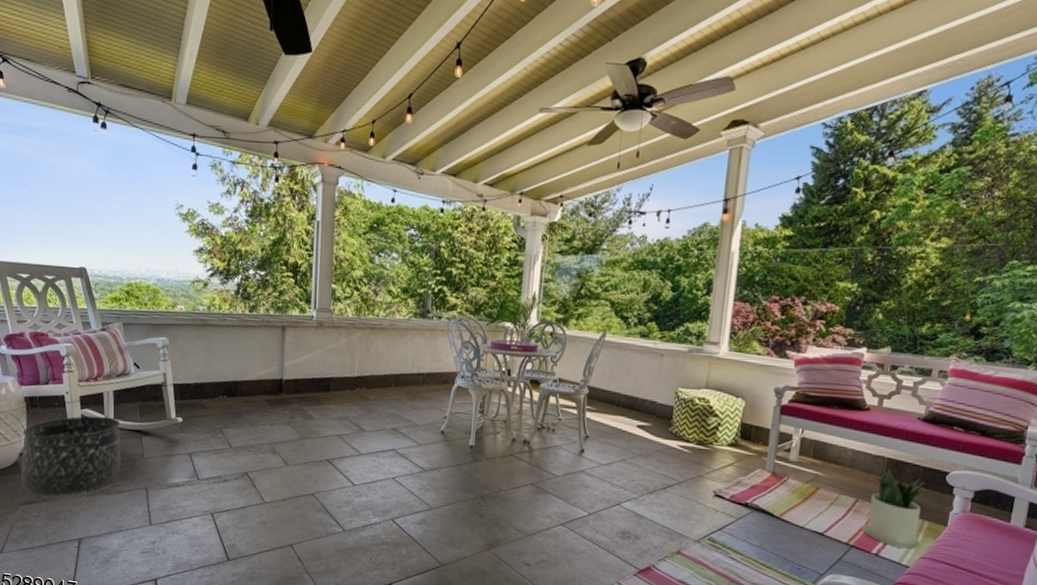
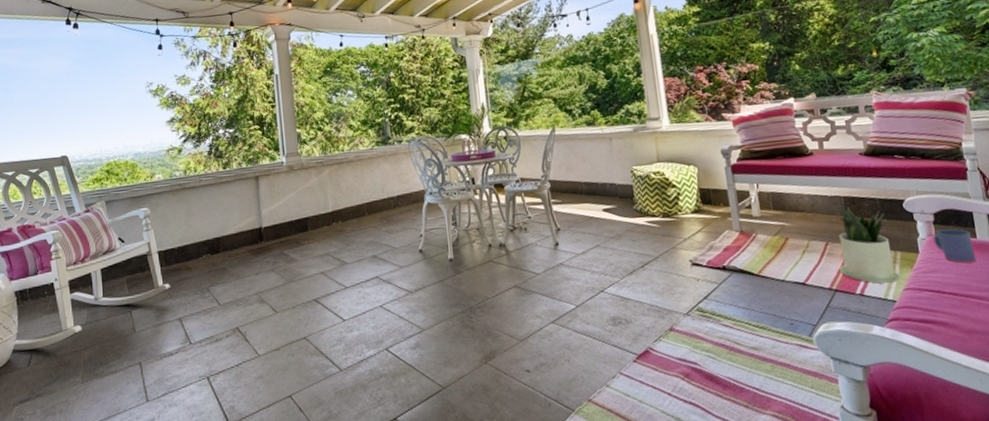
basket: present [21,416,121,496] -> none [14,296,113,392]
mug: none [965,507,1006,545] -> present [933,228,976,264]

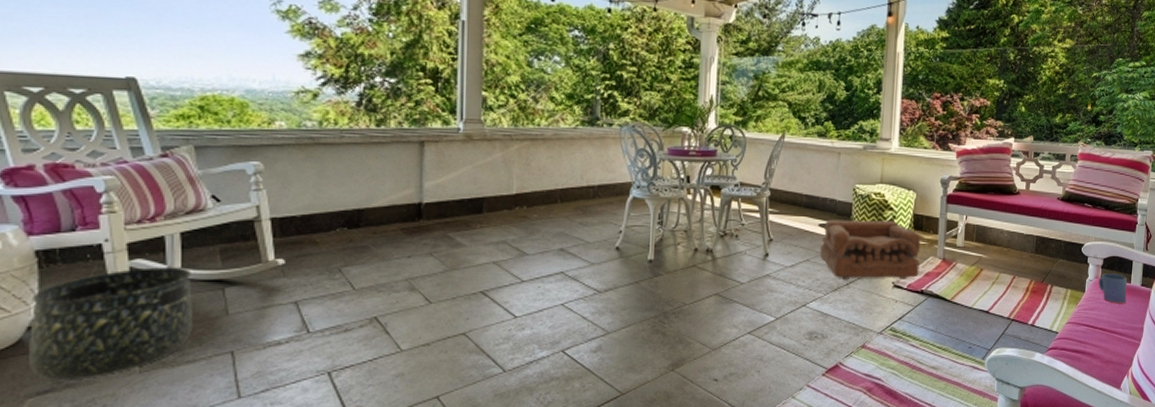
basket: none [14,296,113,392] -> present [29,267,192,381]
dog bed: none [608,197,717,262] -> present [820,220,921,279]
planter: present [839,207,902,284] -> none [1020,246,1067,316]

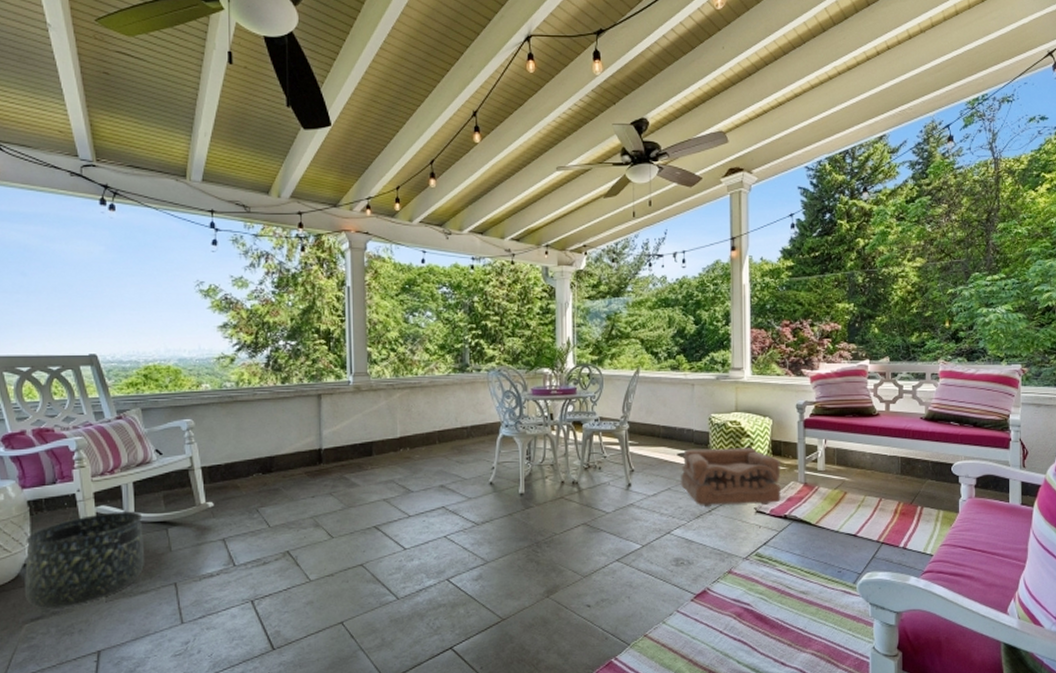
mug: present [1098,272,1127,304] -> none [973,492,1006,525]

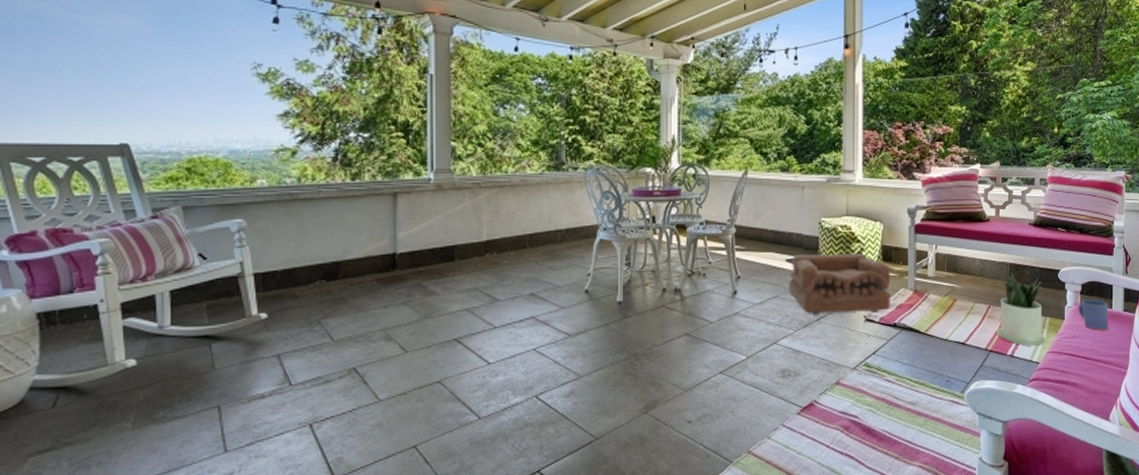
basket: present [25,511,144,609] -> none [31,324,181,440]
planter: none [888,467,941,539] -> present [997,273,1047,346]
mug: none [973,492,1006,525] -> present [1078,298,1109,331]

